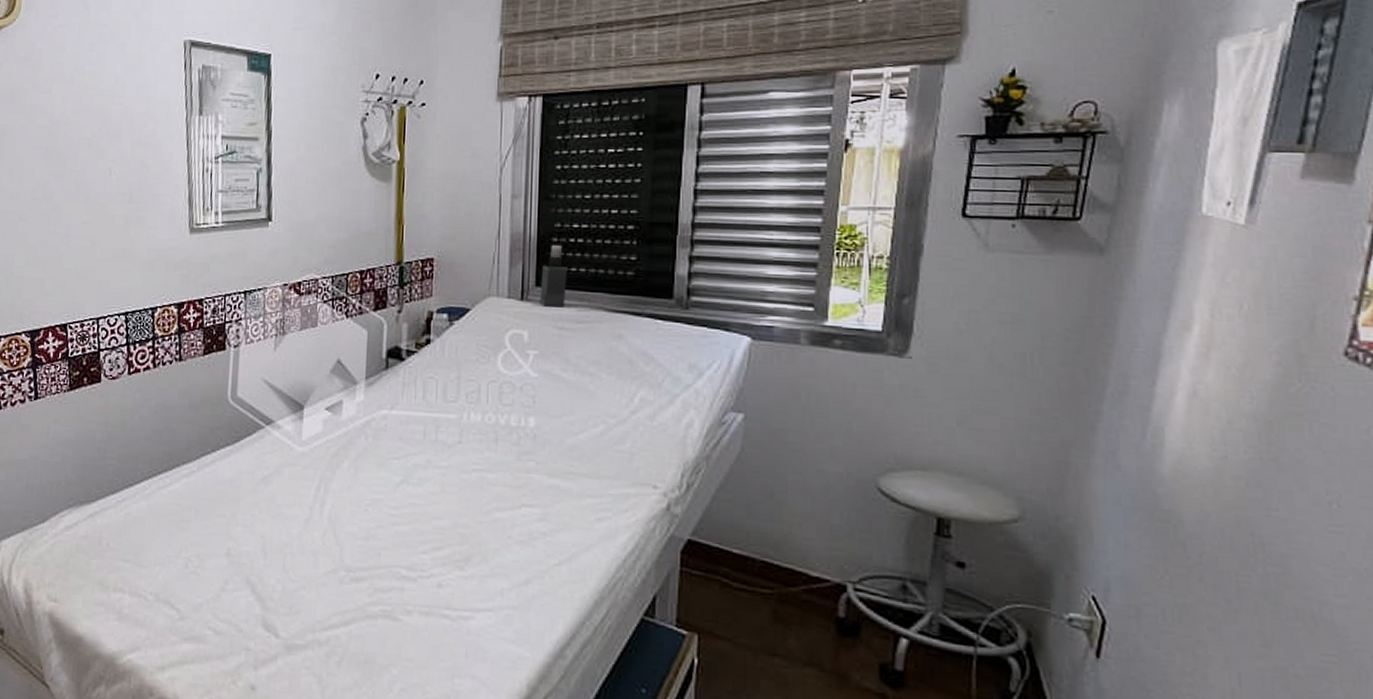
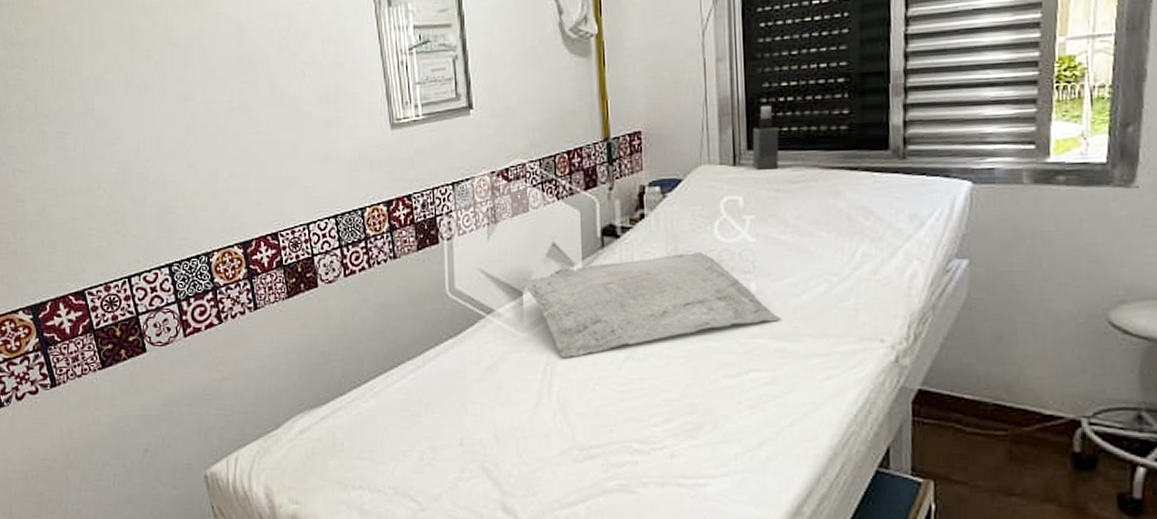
towel: none [305,381,558,476] -> present [523,252,782,359]

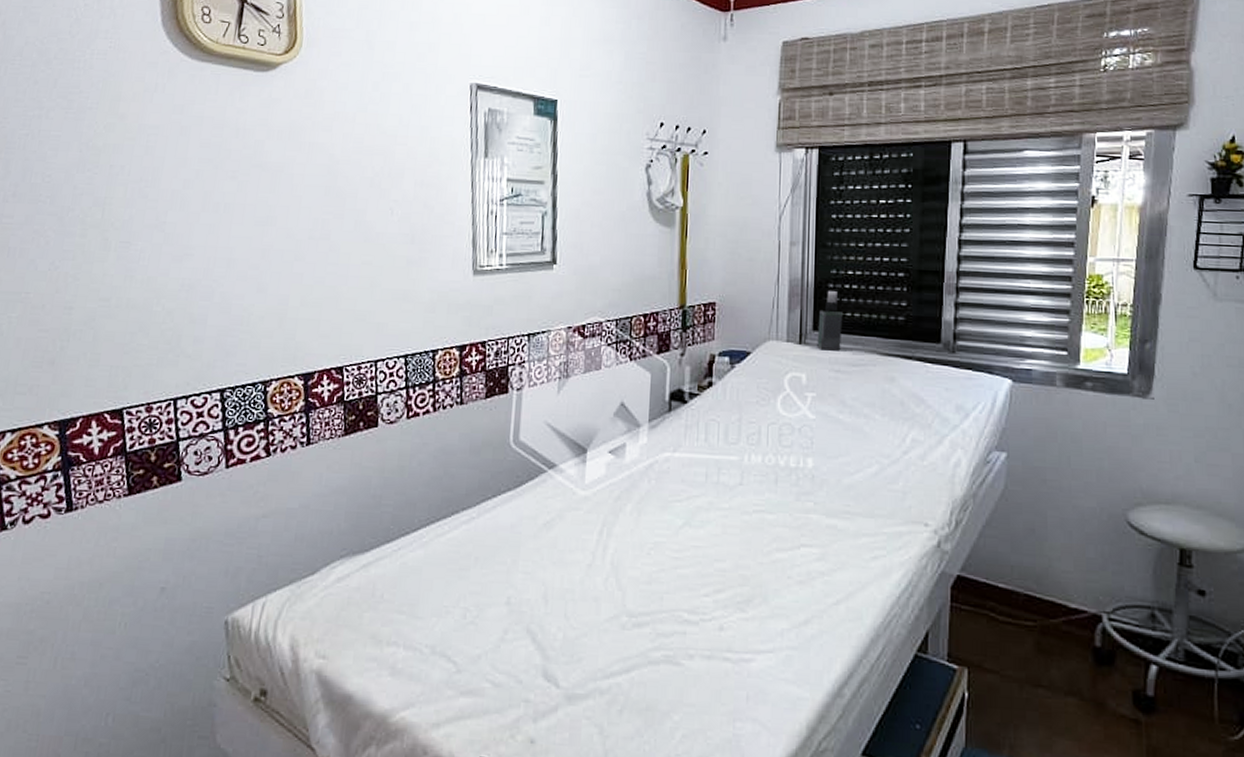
towel: present [523,252,782,359] -> none [588,423,835,520]

